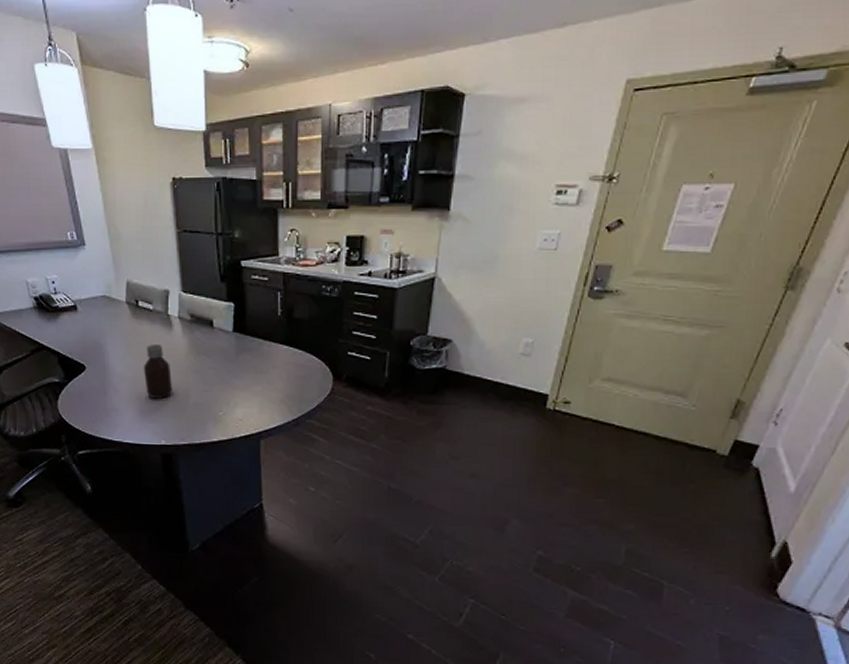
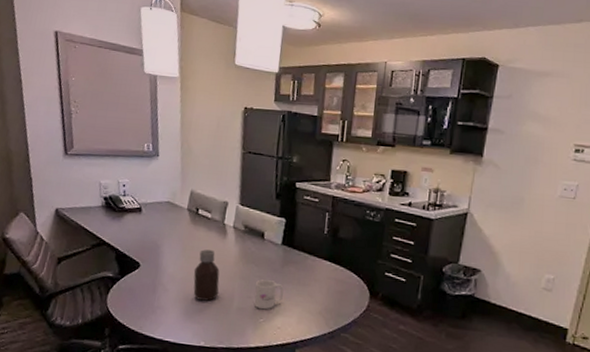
mug: none [211,371,241,403] -> present [254,279,284,310]

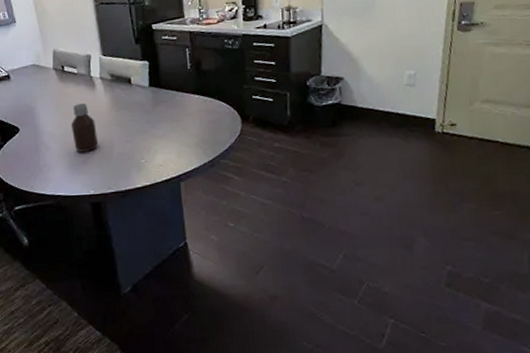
mug: present [254,279,284,310] -> none [132,122,159,151]

